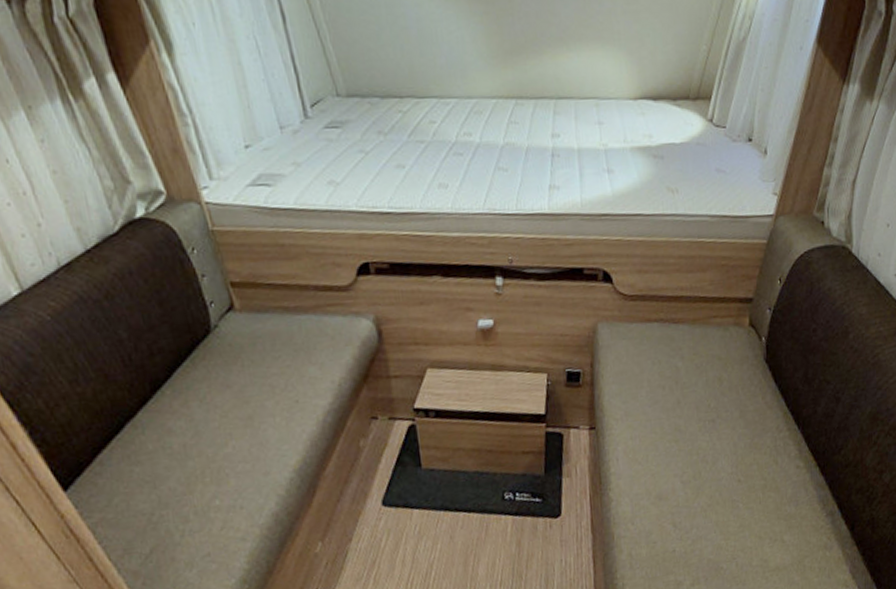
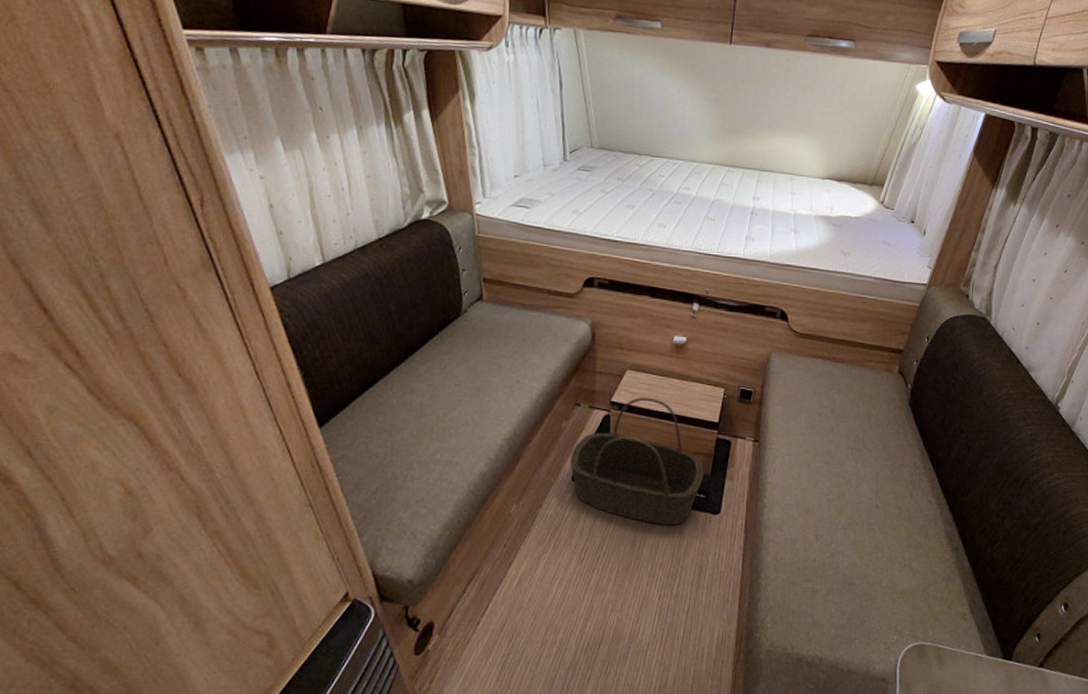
basket: none [376,396,536,539] -> present [570,397,704,526]

